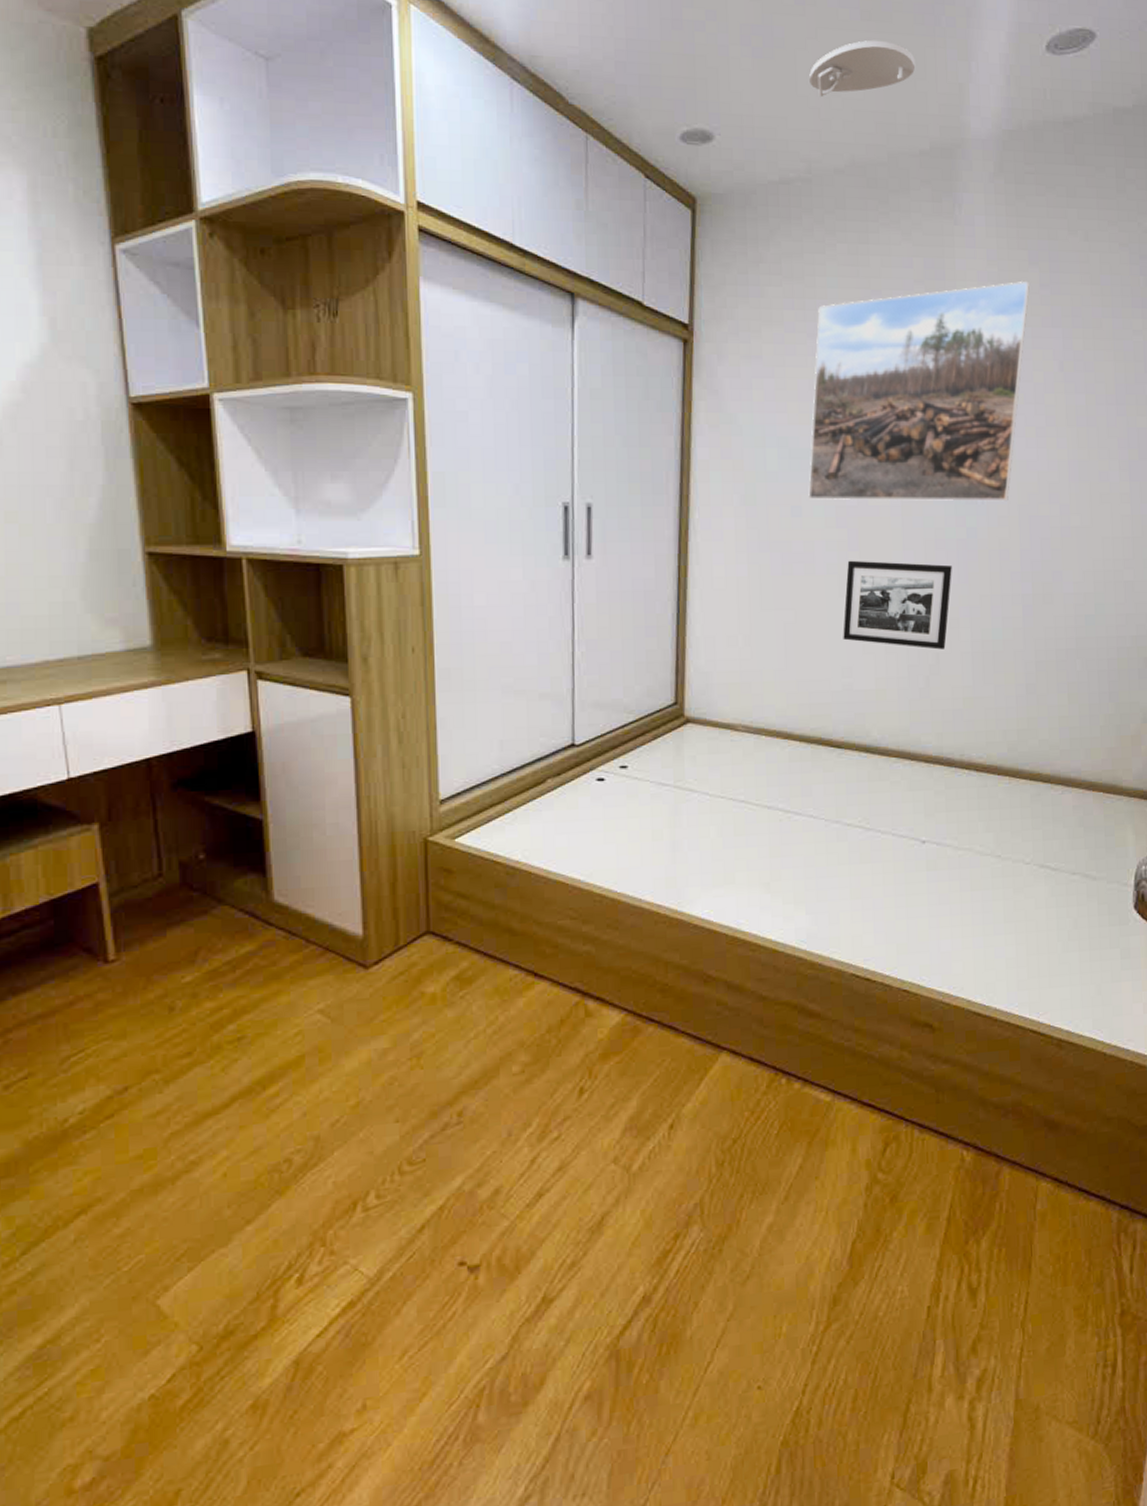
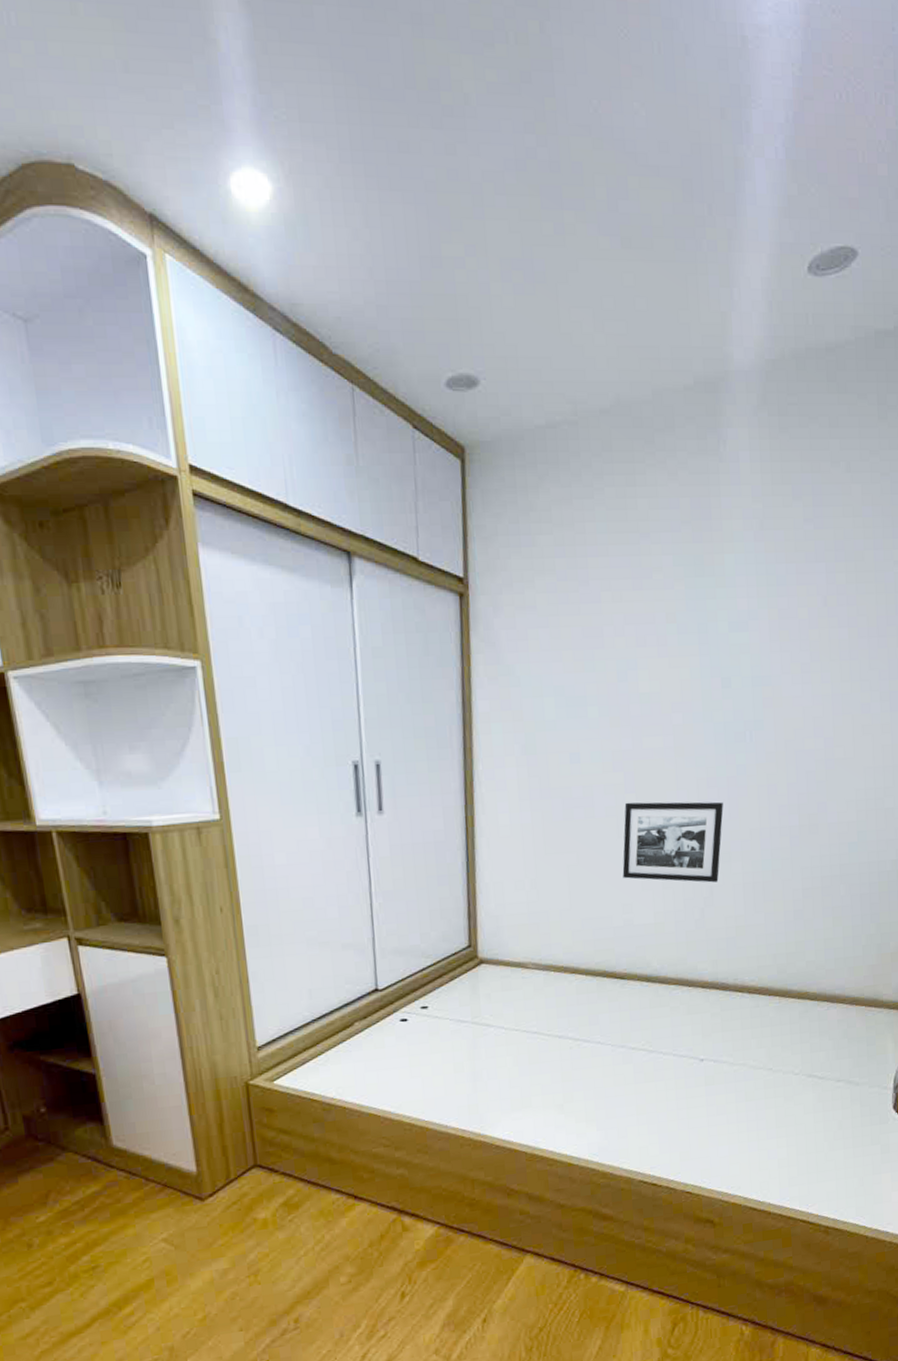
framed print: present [808,280,1030,502] -> none [585,516,794,746]
smoke detector: present [809,40,916,98] -> none [572,269,678,334]

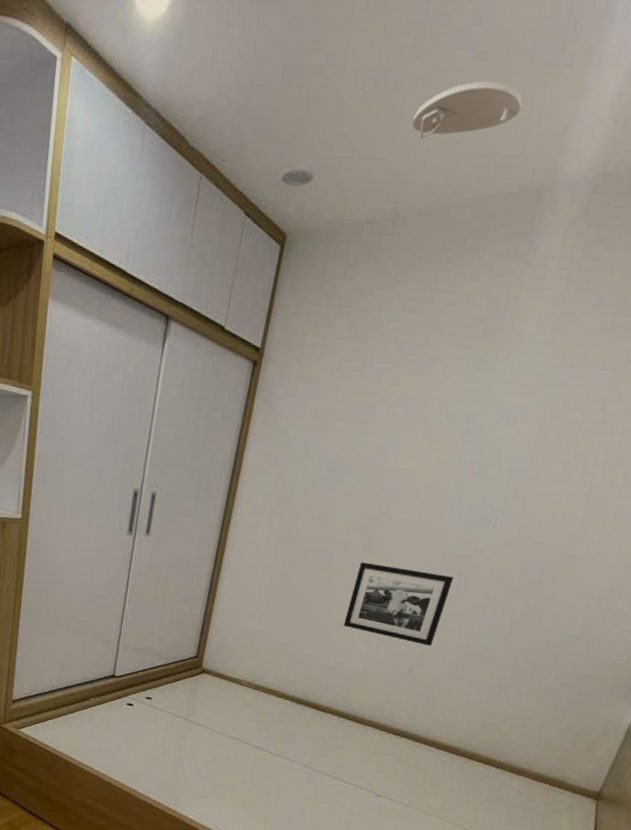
smoke detector: none [572,269,678,334] -> present [412,81,523,140]

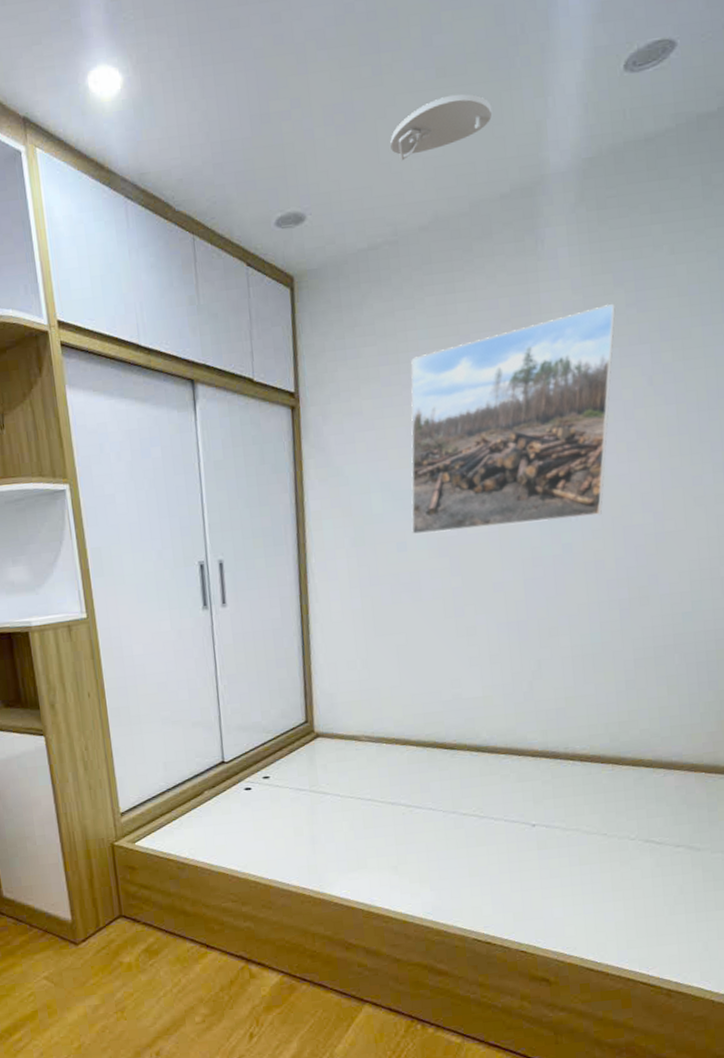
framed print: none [337,324,589,527] -> present [411,303,616,535]
picture frame: present [343,561,453,646] -> none [450,580,550,657]

